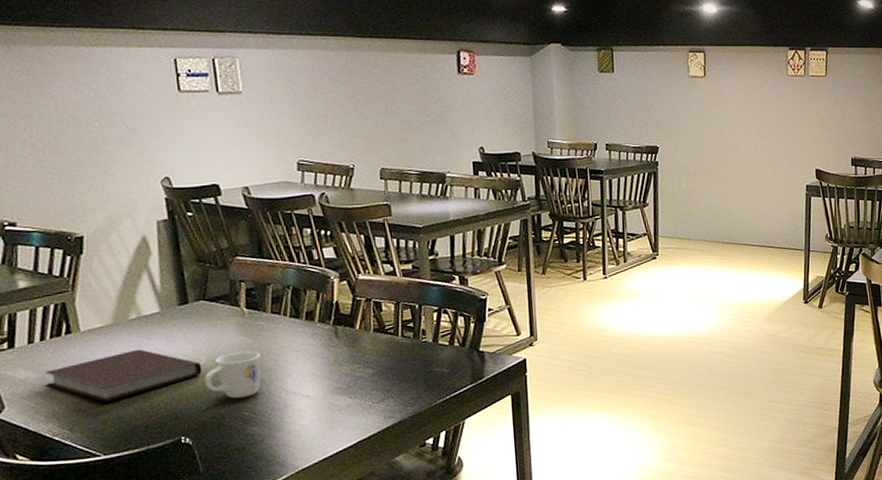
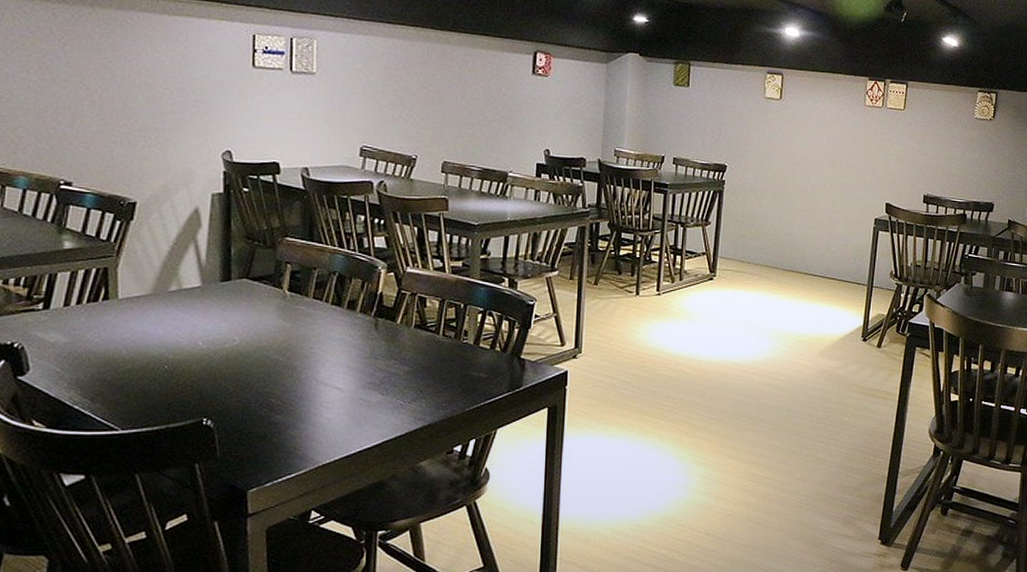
notebook: present [45,348,202,402] -> none [75,322,235,374]
mug: present [204,350,262,399] -> none [235,334,297,384]

